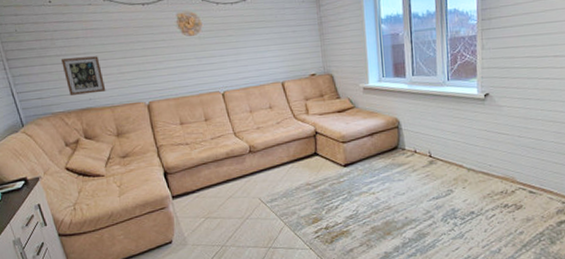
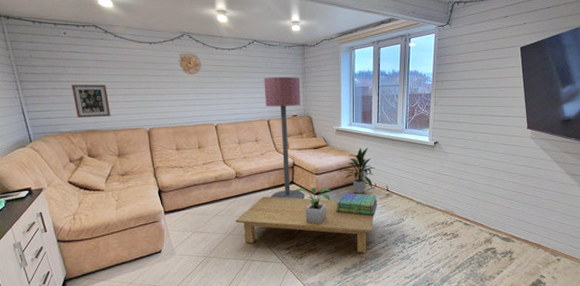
coffee table: none [252,171,416,234] -> present [235,196,373,253]
floor lamp: none [274,29,332,174] -> present [264,77,305,199]
potted plant: none [316,158,363,203] -> present [292,188,331,225]
stack of books: none [369,162,420,188] -> present [336,193,378,216]
indoor plant: none [372,106,414,163] -> present [341,148,375,194]

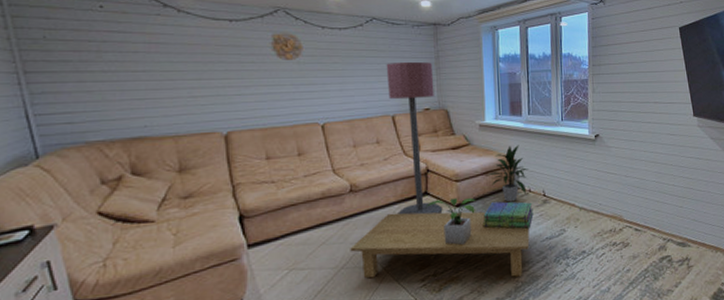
picture frame: present [71,85,111,118] -> none [107,75,169,121]

